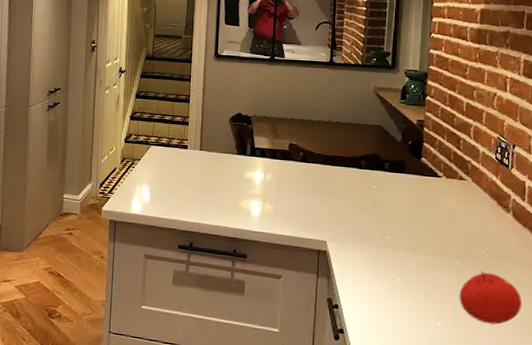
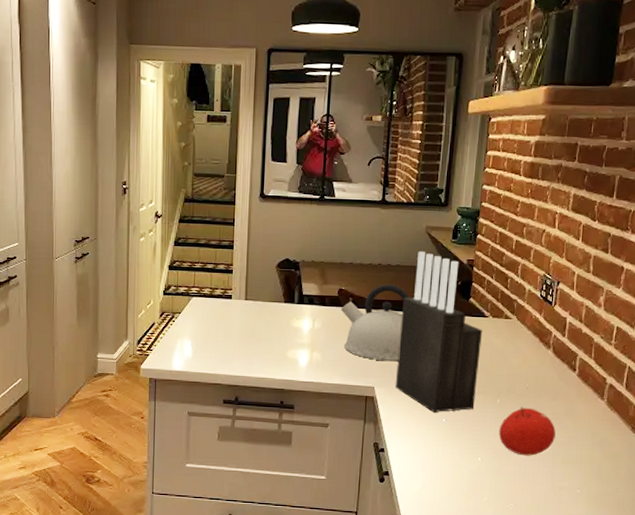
kettle: none [292,141,360,217] -> present [341,284,409,362]
knife block: none [348,110,436,272] -> present [396,251,482,413]

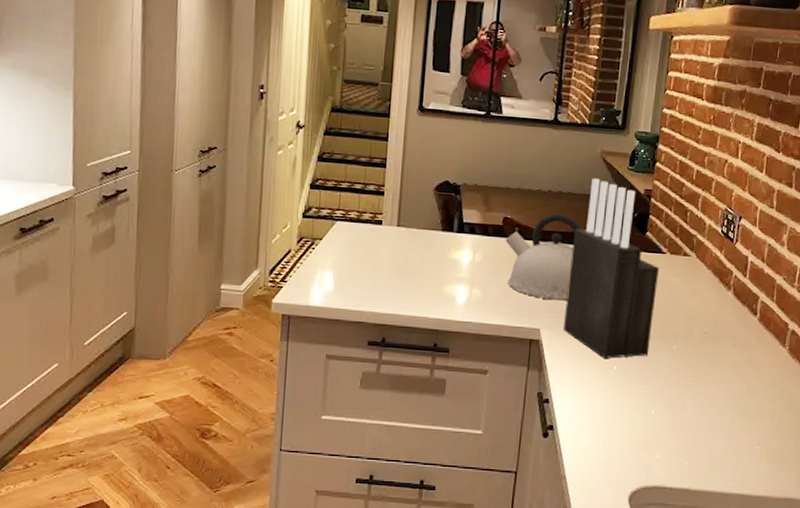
fruit: present [498,406,556,456] -> none [674,353,735,409]

